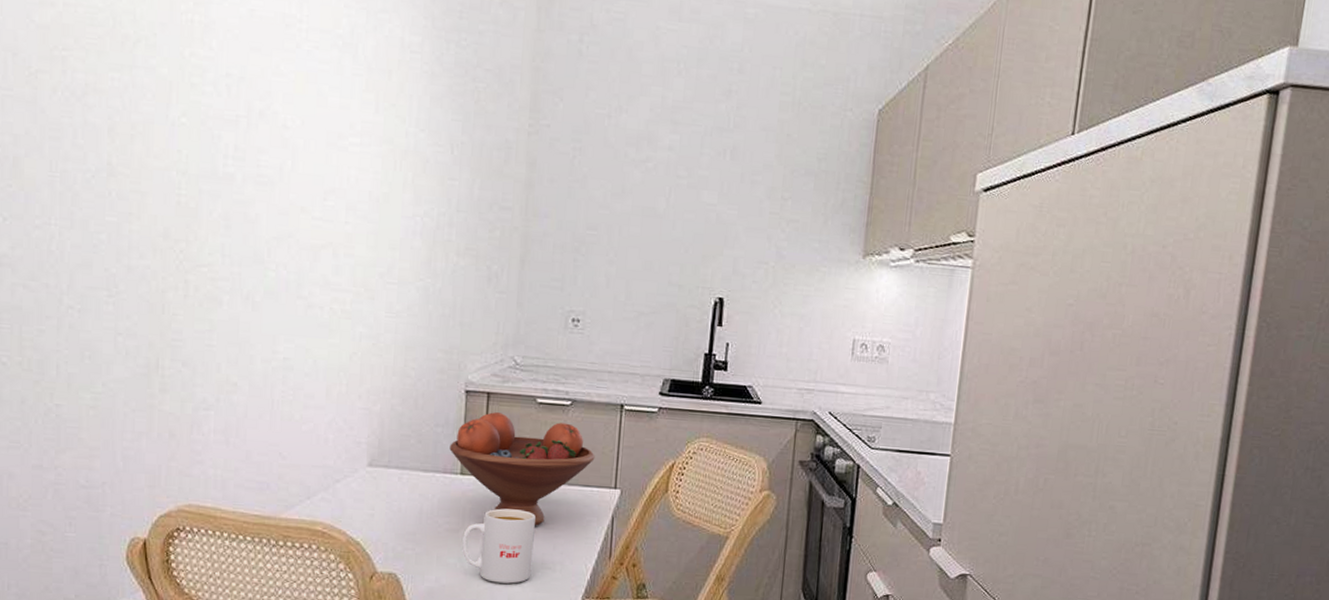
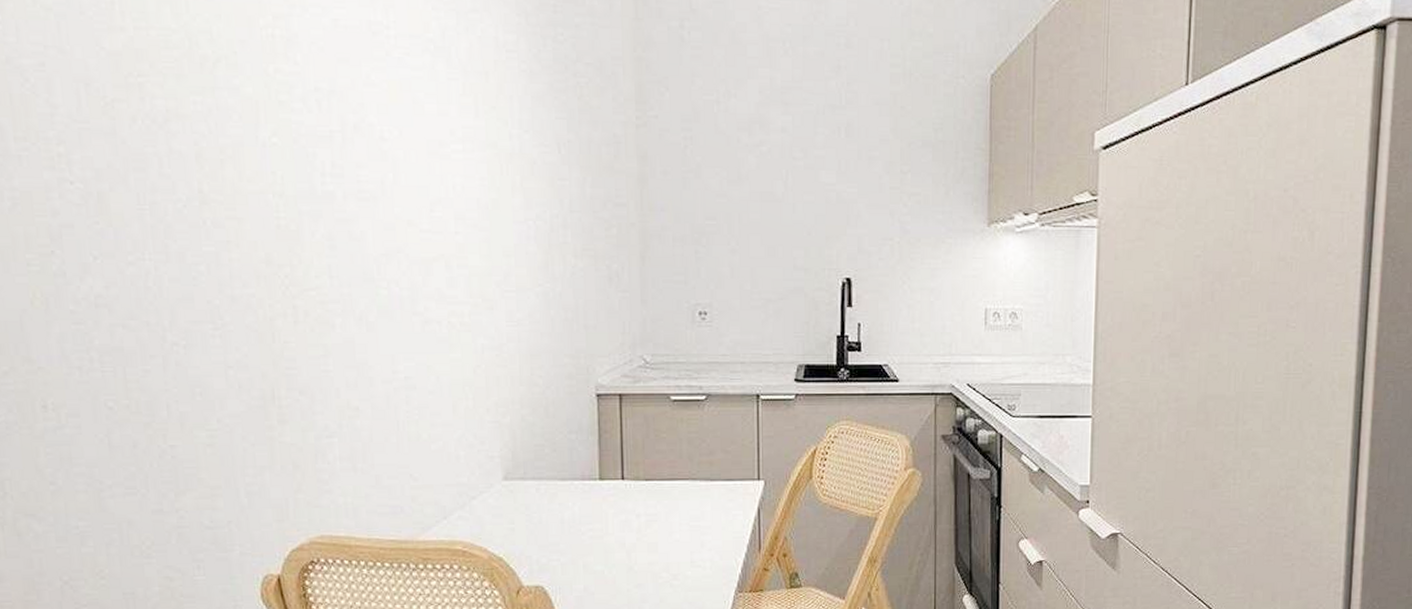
fruit bowl: present [449,412,595,526] -> none [585,414,735,525]
mug: present [462,508,536,584] -> none [608,510,682,586]

